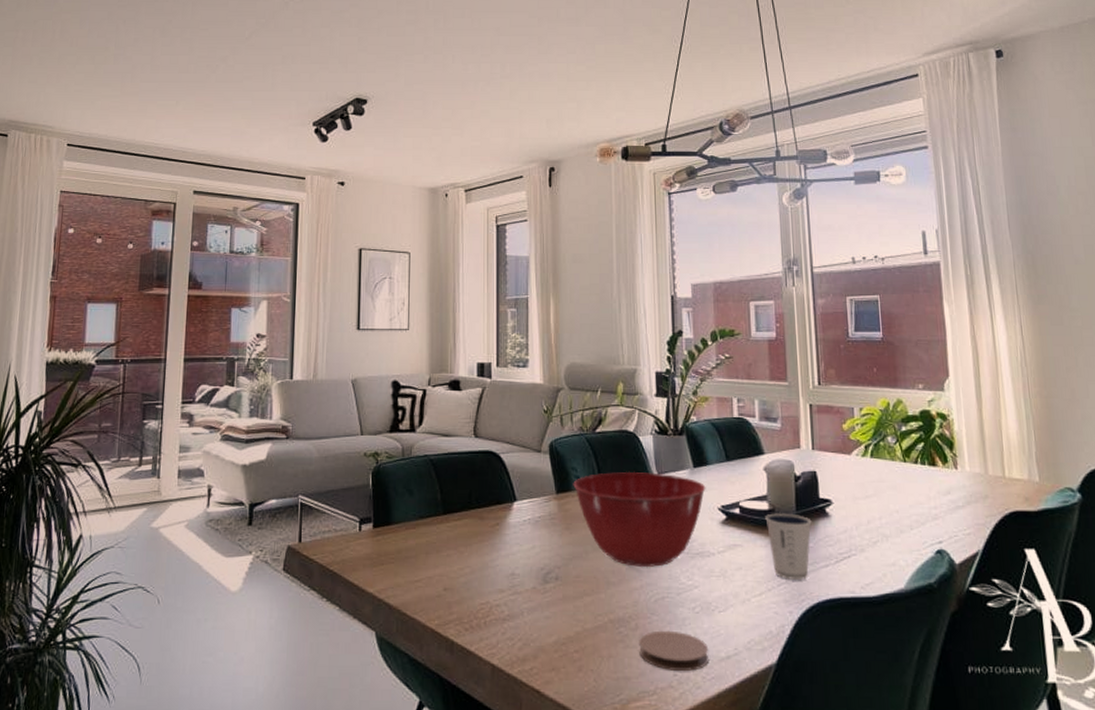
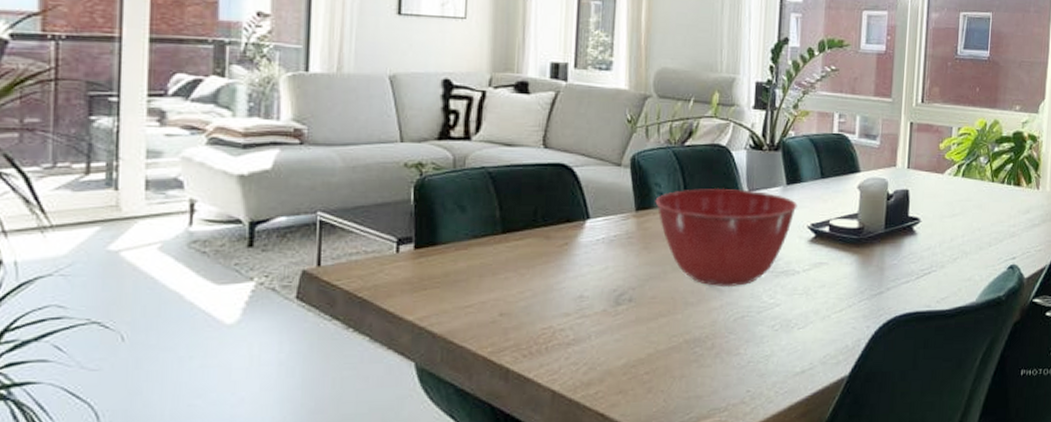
coaster: present [639,630,710,671] -> none [713,348,785,387]
dixie cup: present [765,513,812,580] -> none [854,231,898,296]

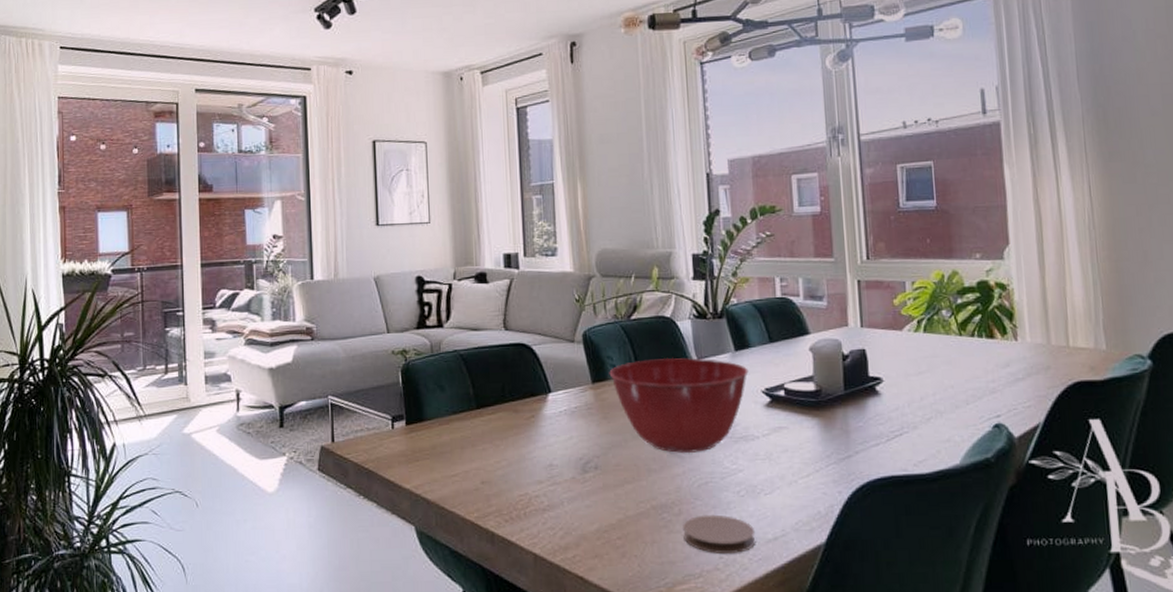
coaster: none [713,348,785,387] -> present [683,514,756,553]

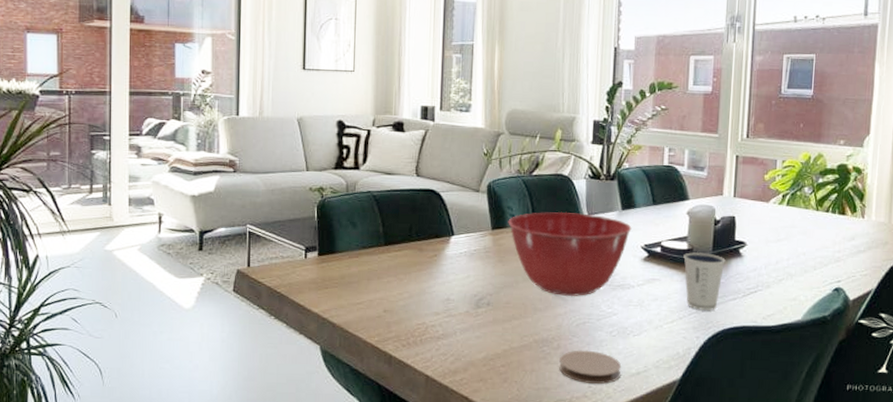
dixie cup: none [811,393,861,460] -> present [683,252,726,310]

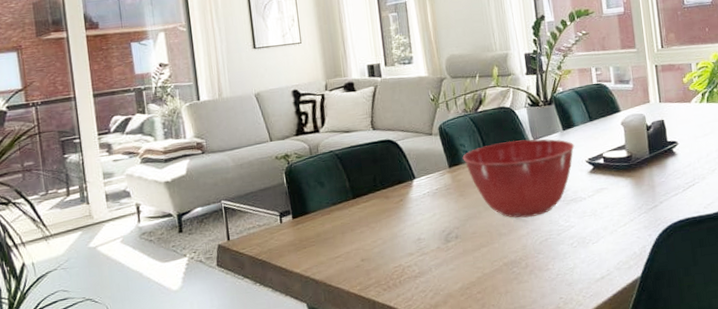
coaster: present [559,350,622,384] -> none [529,264,588,296]
dixie cup: present [683,252,726,310] -> none [624,157,663,210]

